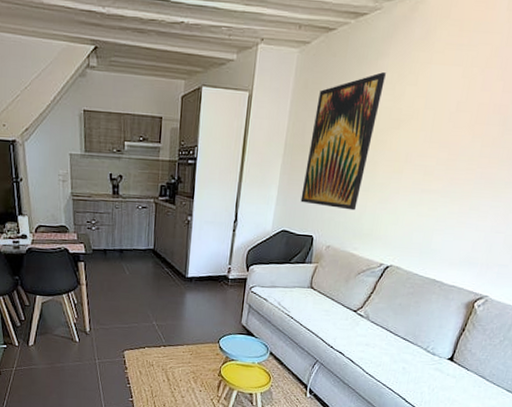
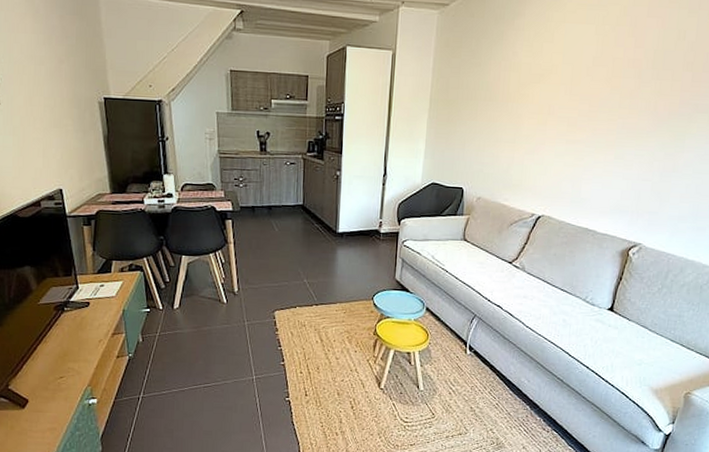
wall art: present [300,72,386,211] -> none [448,31,523,162]

